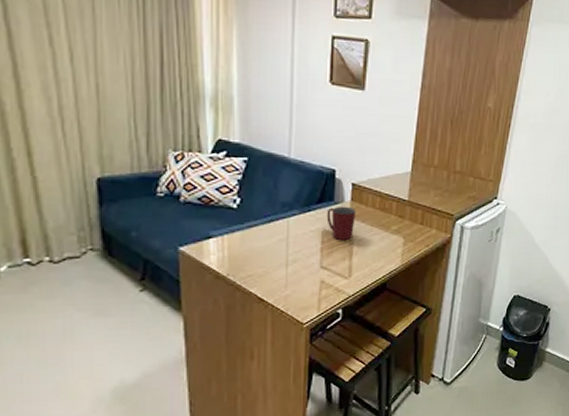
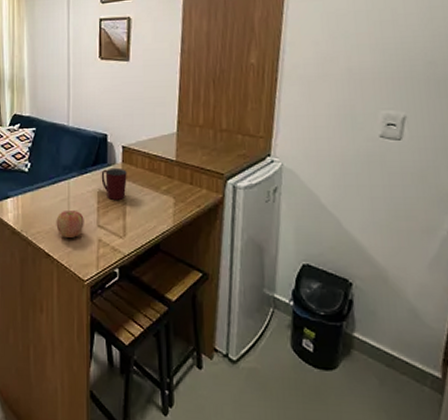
apple: none [271,252,305,280] -> present [56,211,84,238]

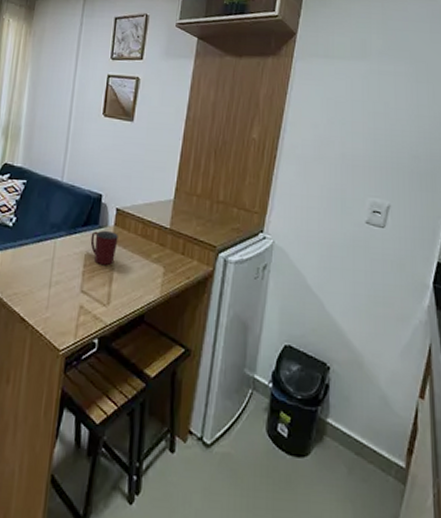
apple: present [56,211,84,238] -> none [36,272,68,302]

